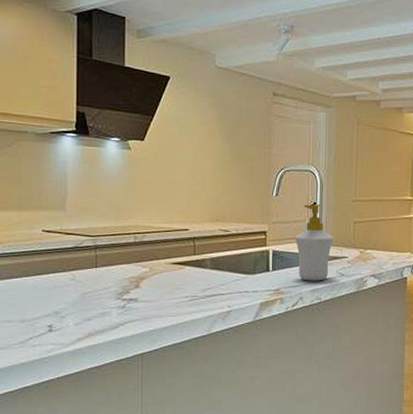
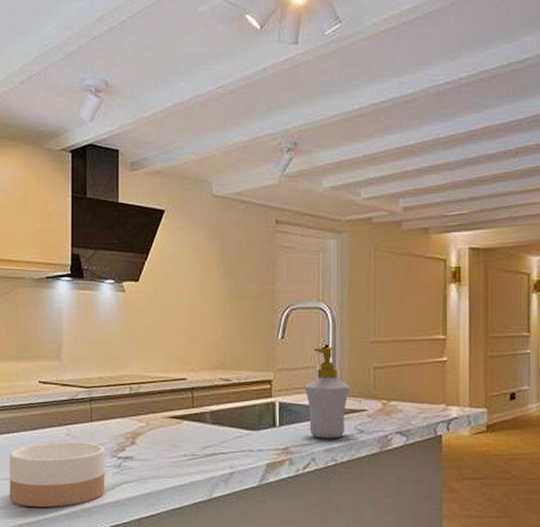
bowl: none [11,286,110,346] -> present [9,442,106,507]

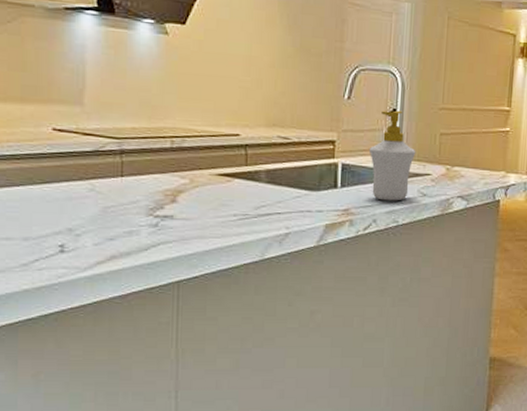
bowl: present [9,442,106,507] -> none [11,198,139,270]

